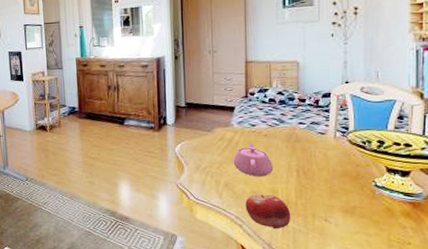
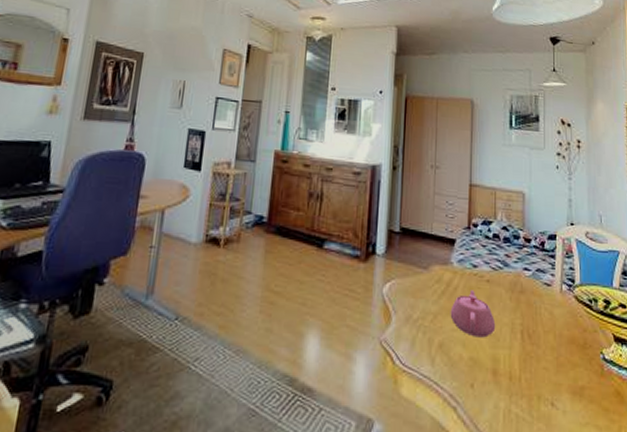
fruit: present [245,194,291,229] -> none [461,362,514,416]

